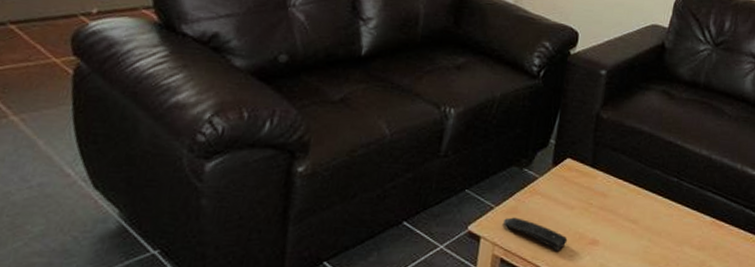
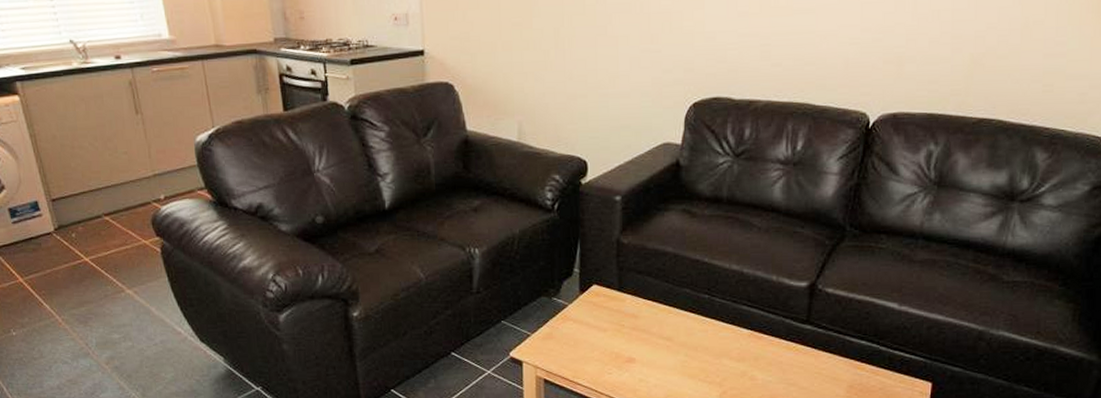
remote control: present [503,217,568,251] -> none [540,342,605,370]

